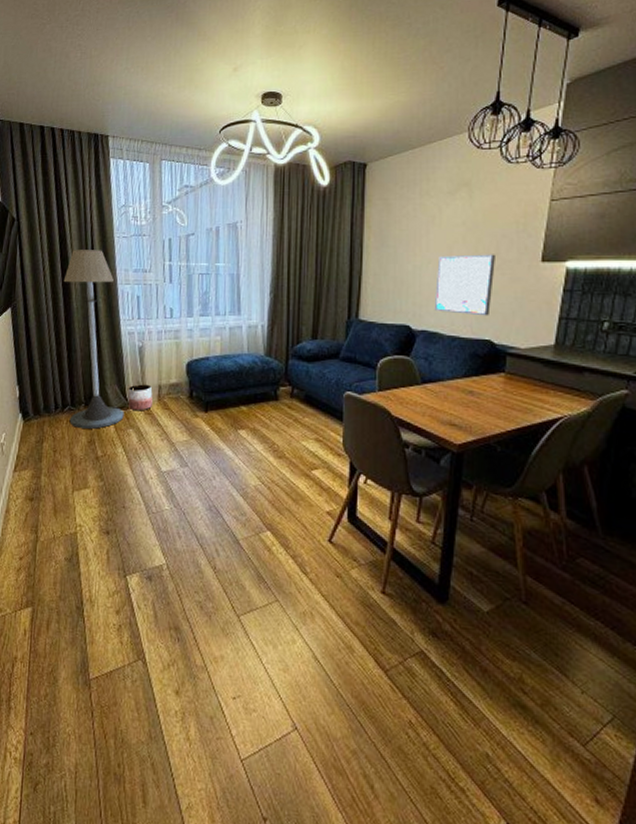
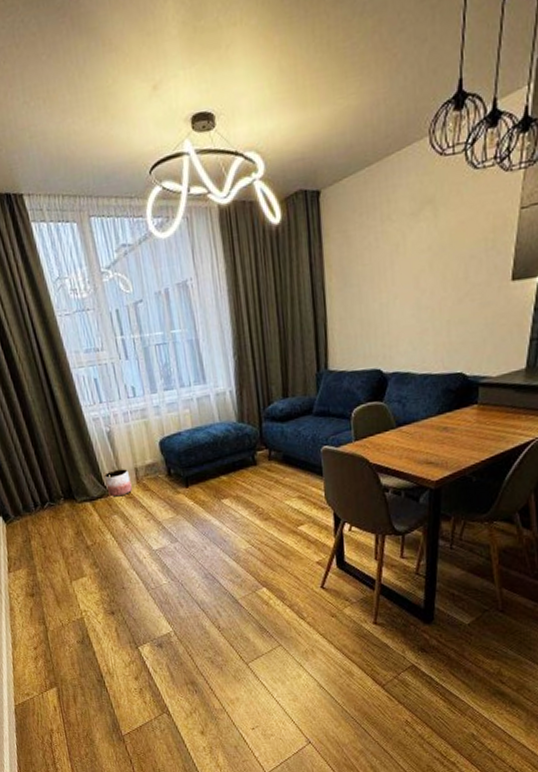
floor lamp: present [63,250,124,429] -> none [11,333,106,522]
wall art: present [434,254,495,316] -> none [404,279,464,350]

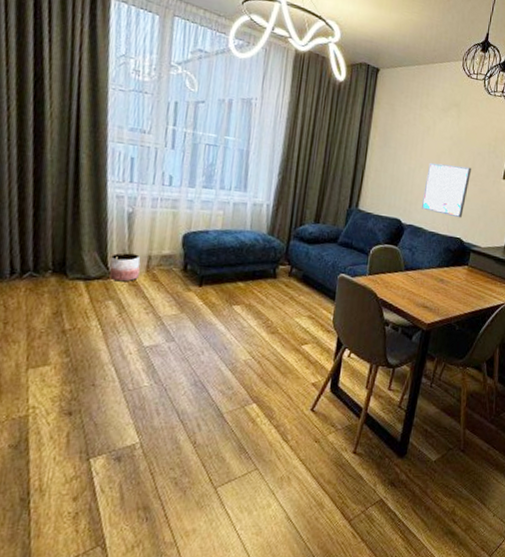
wall art: none [404,279,464,350] -> present [421,162,471,219]

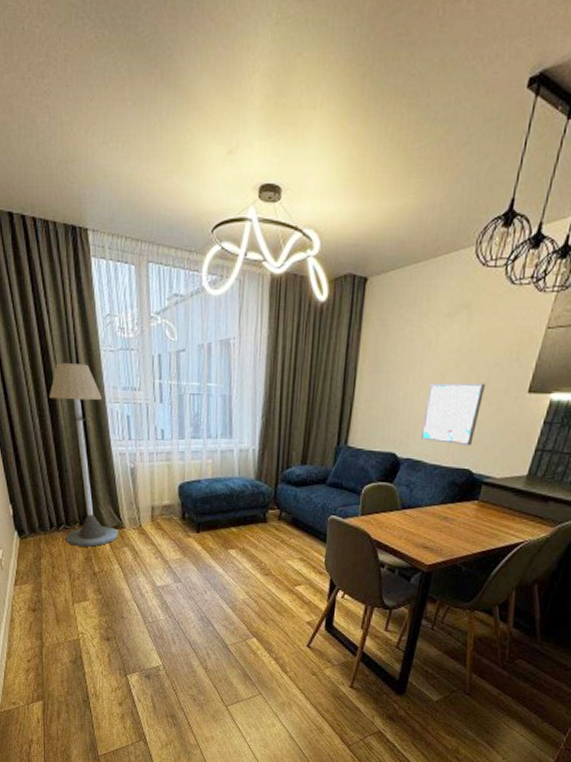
floor lamp: none [29,93,105,299] -> present [49,363,119,547]
planter: present [108,252,141,282] -> none [122,505,146,531]

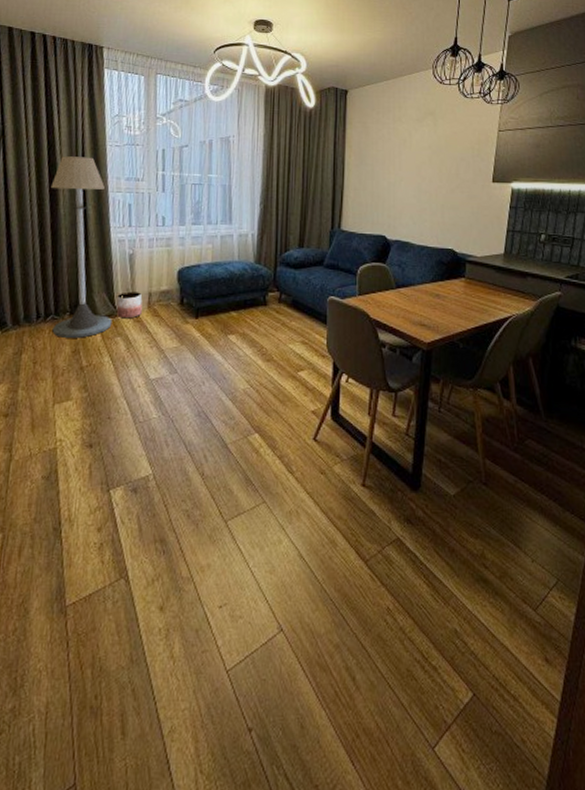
planter: none [122,505,146,531] -> present [116,291,143,319]
wall art: present [420,382,485,446] -> none [406,174,456,228]

